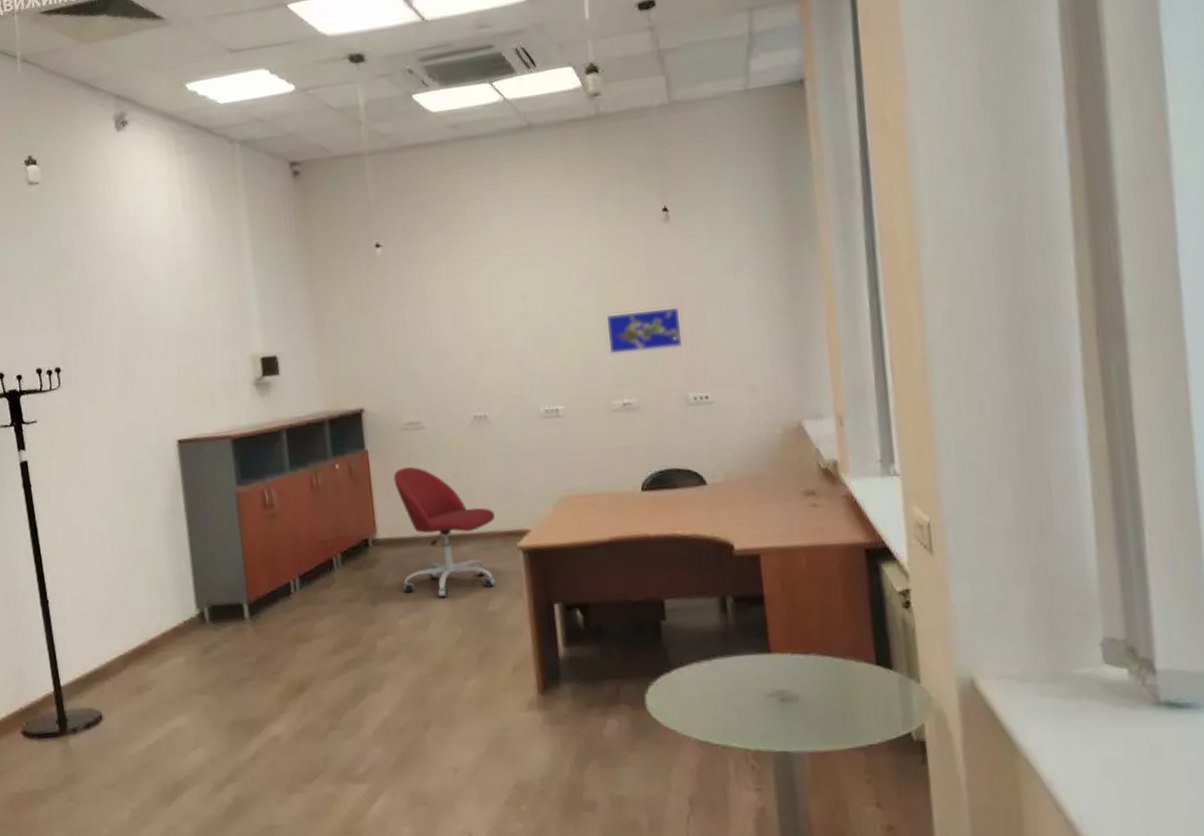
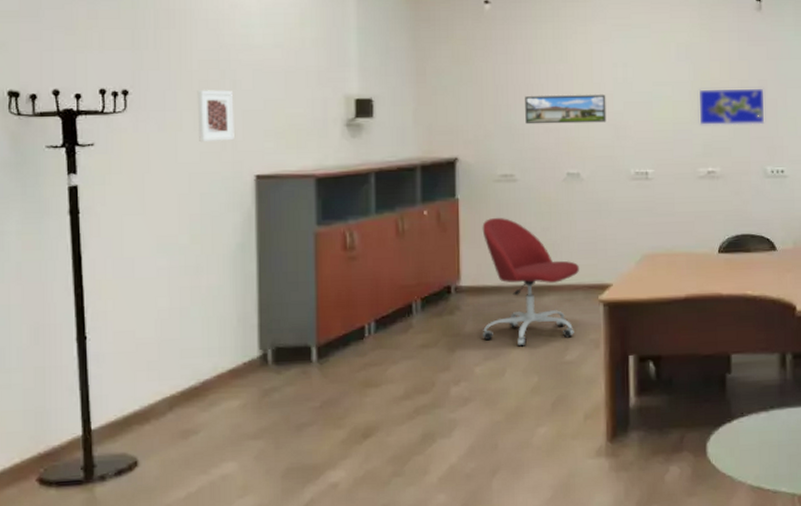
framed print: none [119,360,156,411] -> present [197,90,234,141]
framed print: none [424,330,510,369] -> present [525,95,607,125]

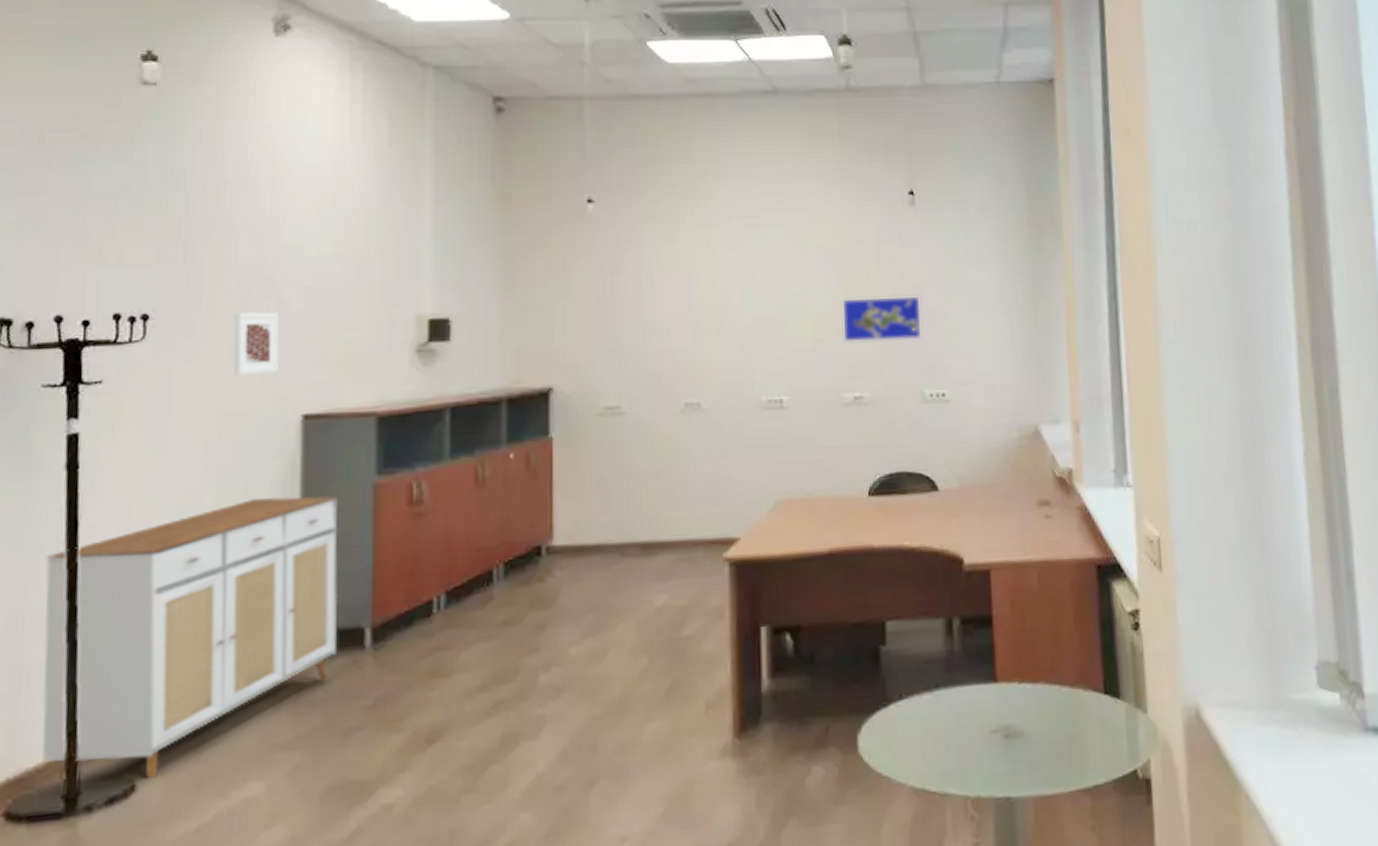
sideboard: none [57,240,291,457] -> present [41,496,339,782]
office chair: present [482,217,579,347] -> none [580,459,699,620]
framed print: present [525,95,607,125] -> none [635,308,733,346]

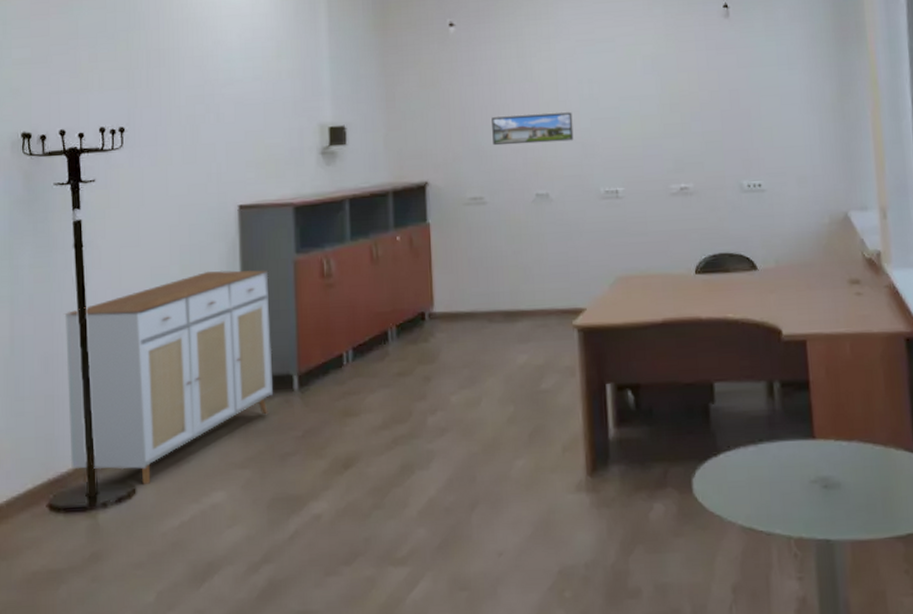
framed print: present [234,312,279,375] -> none [185,124,219,174]
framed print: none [635,308,733,346] -> present [491,112,574,146]
world map: present [843,297,920,342] -> none [668,99,737,140]

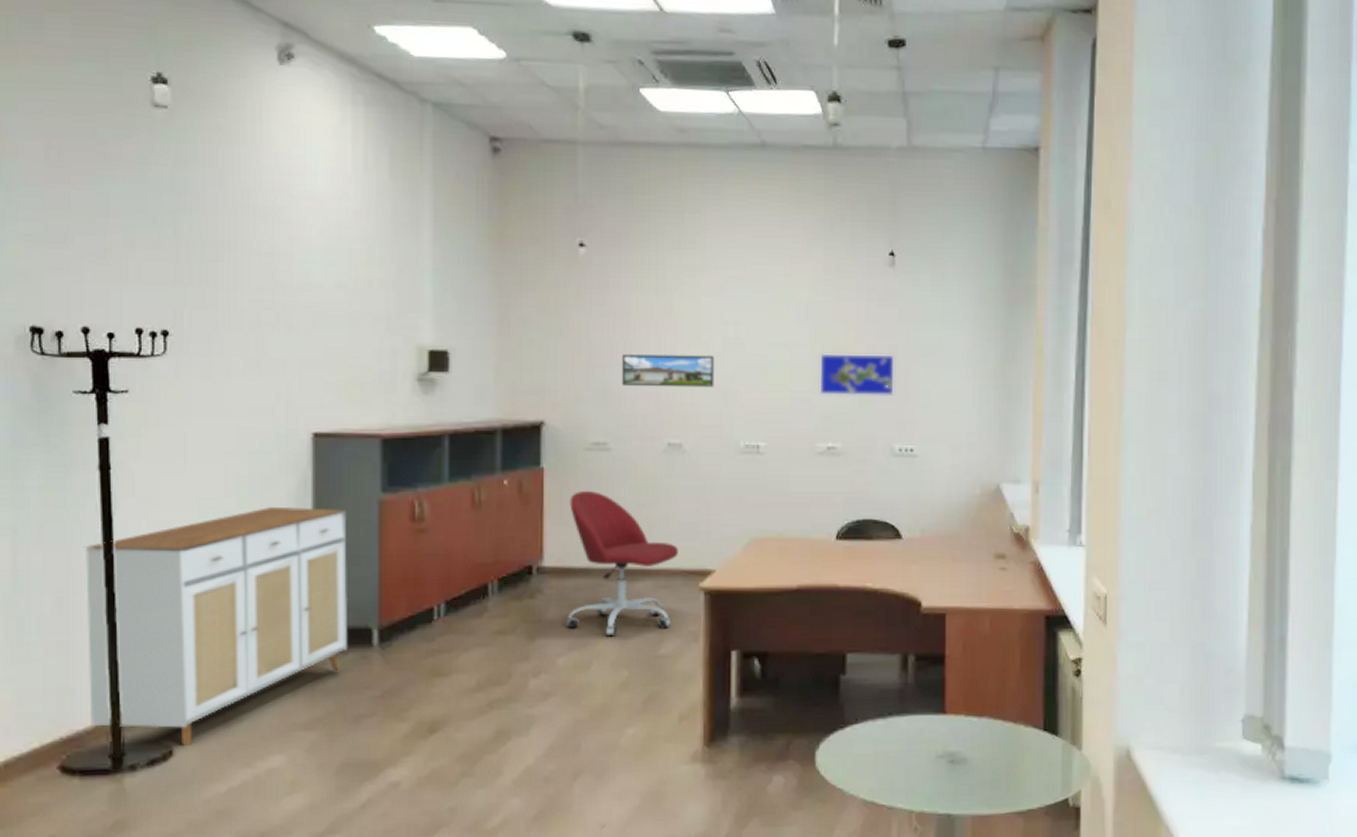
office chair: none [453,241,552,375] -> present [567,490,678,637]
world map: none [668,99,737,140] -> present [821,353,893,395]

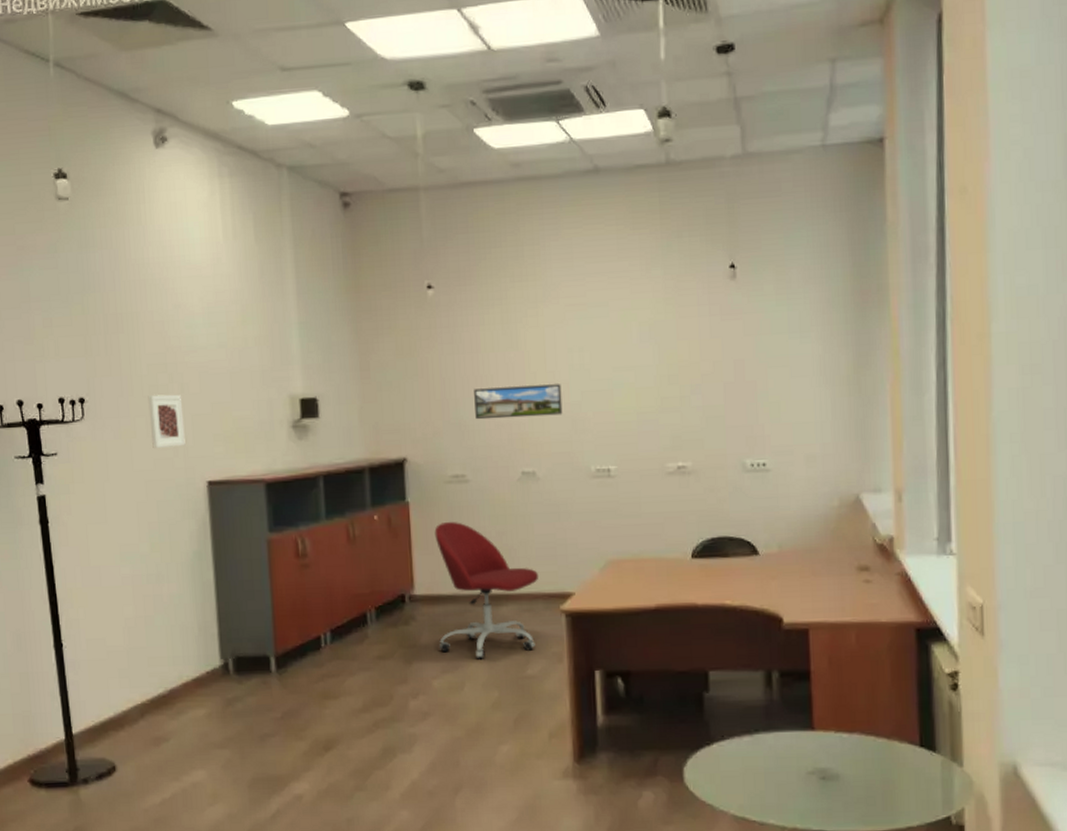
sideboard: present [84,506,349,745] -> none [34,548,251,762]
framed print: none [248,334,290,393] -> present [148,394,185,448]
world map: present [821,353,893,395] -> none [666,370,741,414]

